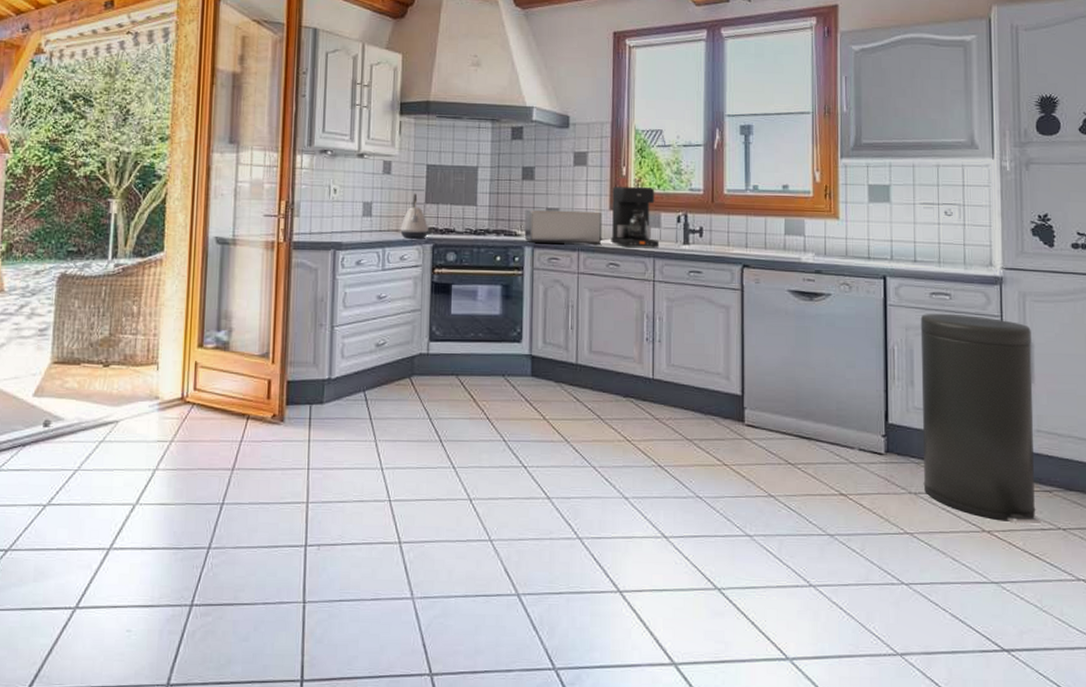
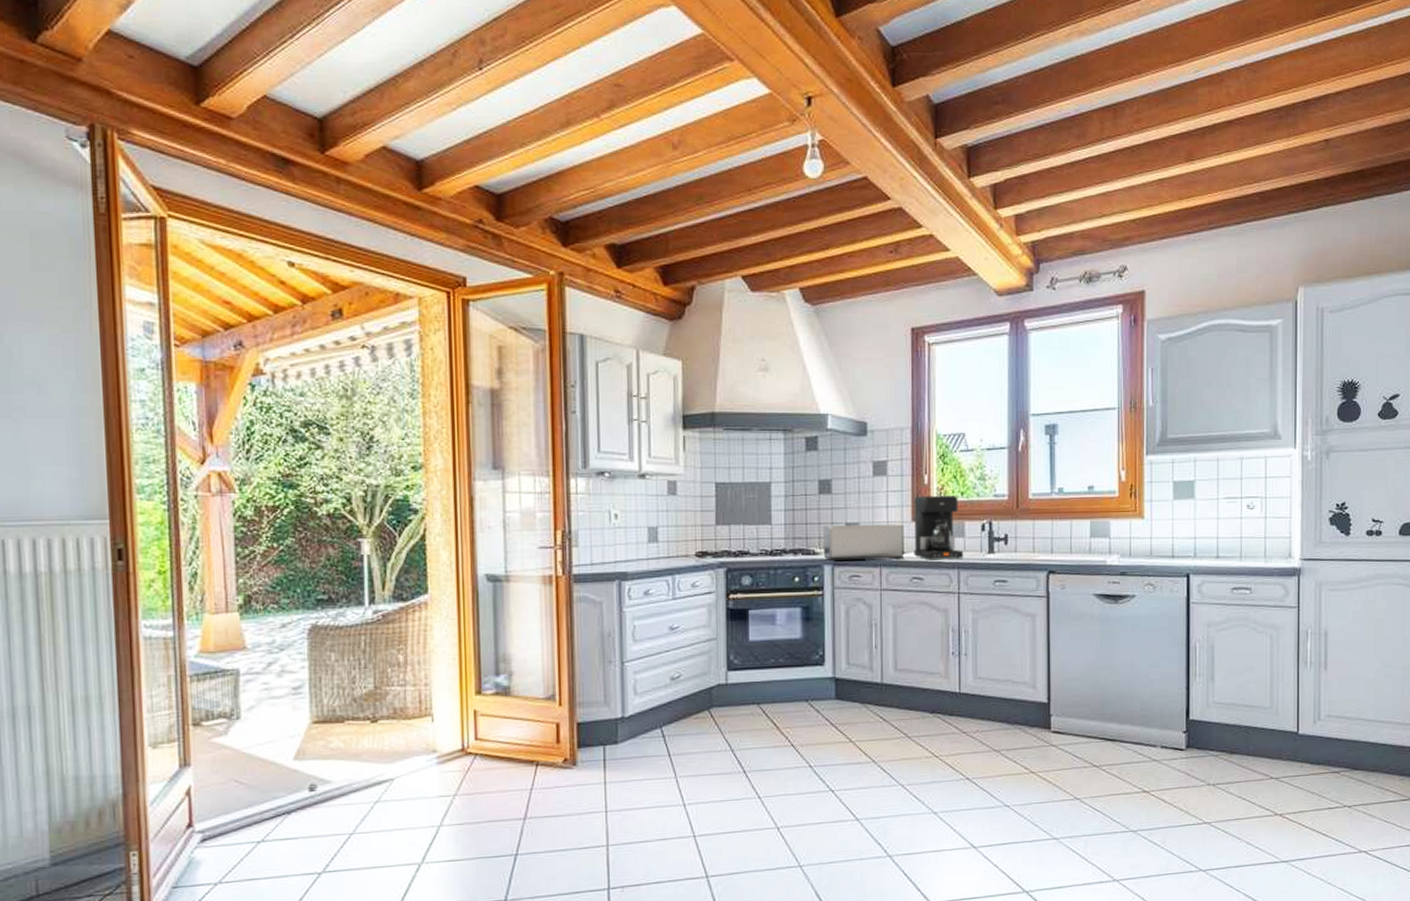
kettle: present [400,193,428,239] -> none [690,514,720,564]
pedal bin: present [920,313,1042,524] -> none [1221,607,1329,805]

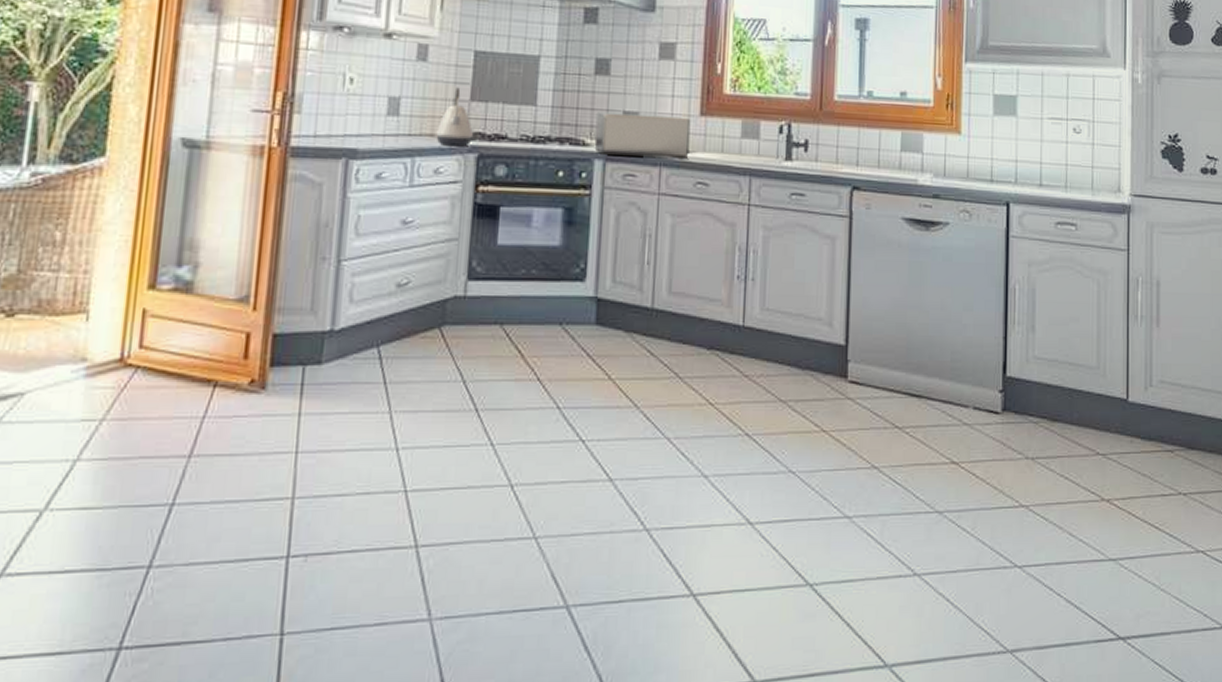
kettle: none [690,514,720,564] -> present [436,87,473,147]
coffee maker: present [914,496,964,560] -> none [700,87,758,164]

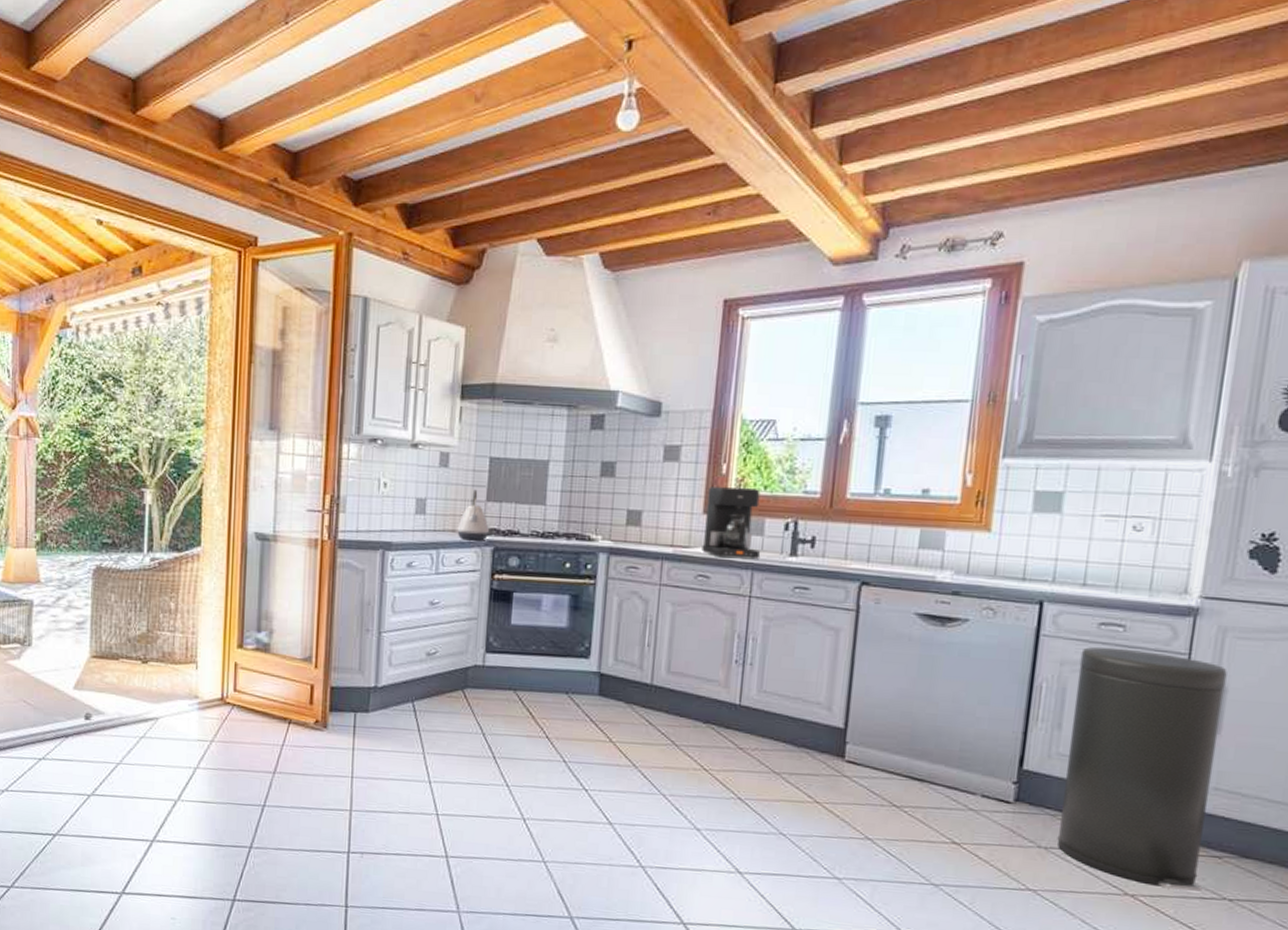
toaster: present [594,112,691,160] -> none [599,510,694,554]
coffee maker: none [700,87,758,164] -> present [701,487,761,559]
pedal bin: none [1041,246,1162,489] -> present [1057,647,1227,892]

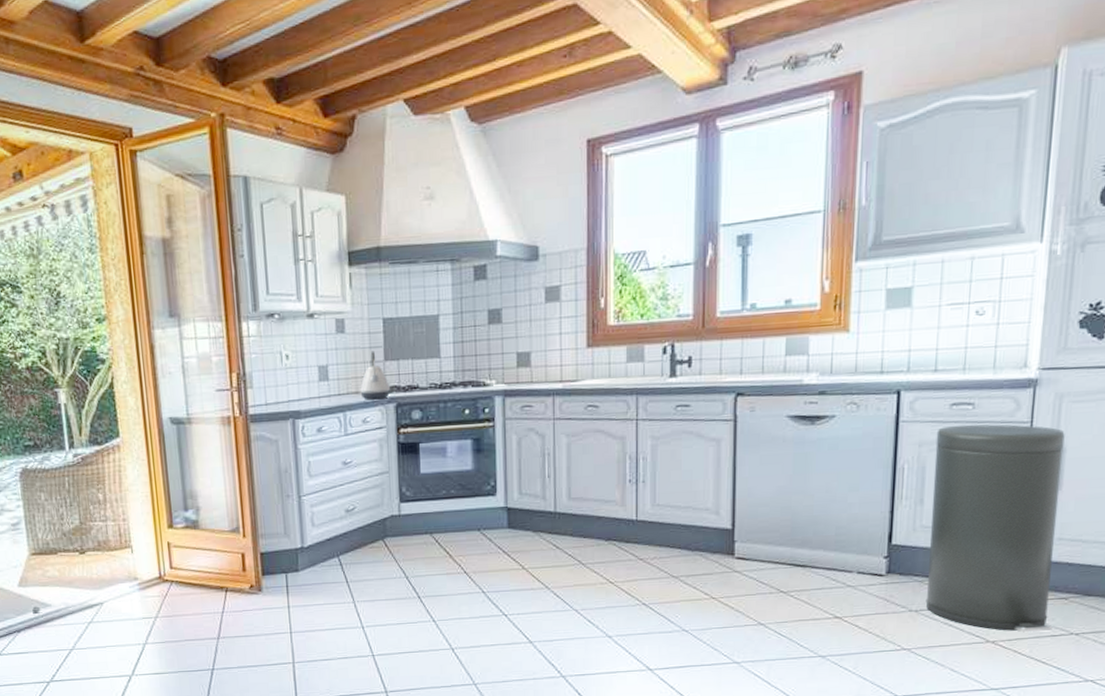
coffee maker: present [701,487,761,559] -> none [589,318,643,387]

